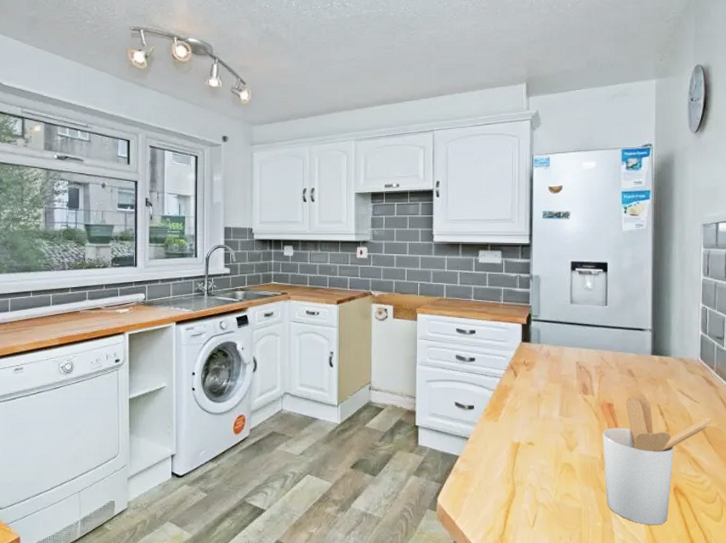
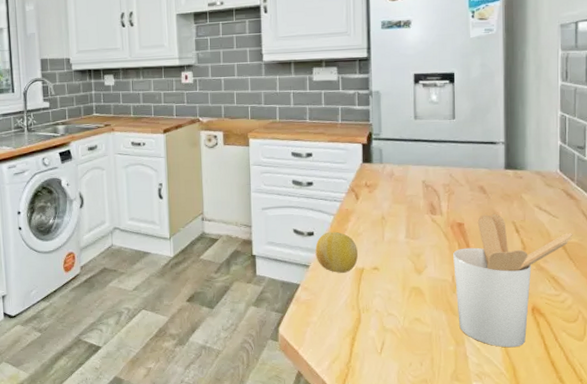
fruit: none [475,406,514,446] -> present [315,231,358,273]

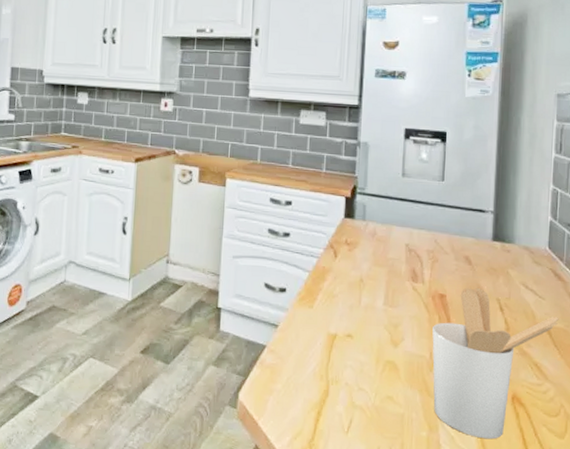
fruit: present [315,231,358,273] -> none [286,289,332,337]

